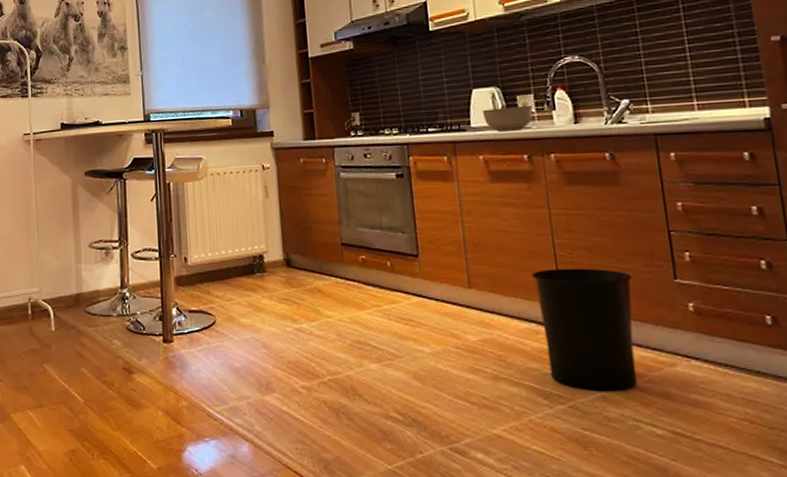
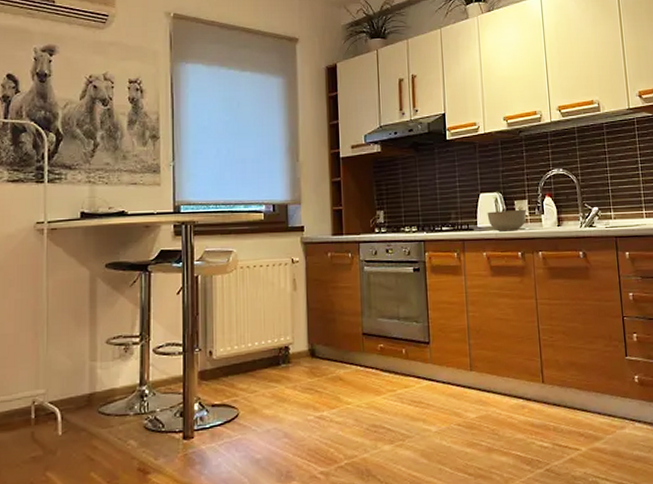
waste bin: present [532,268,638,391] -> none [521,349,597,455]

